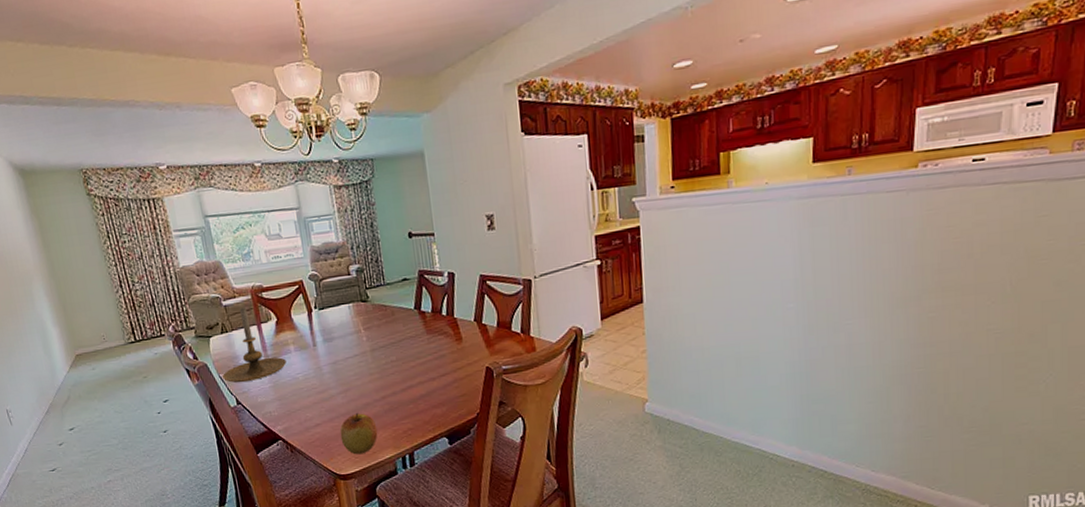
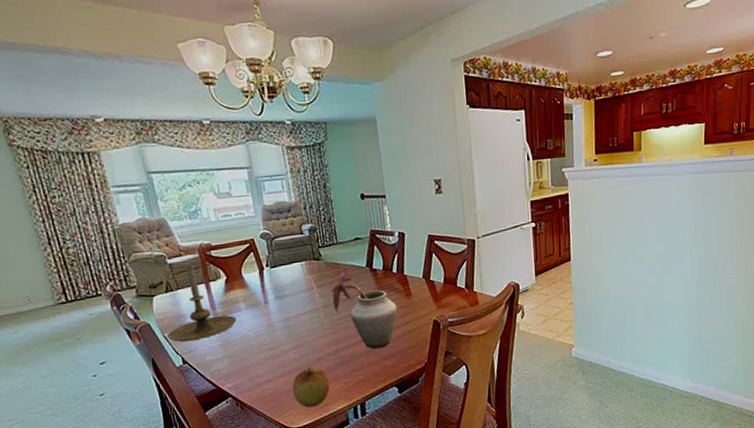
vase: none [378,313,448,396] -> present [331,271,398,349]

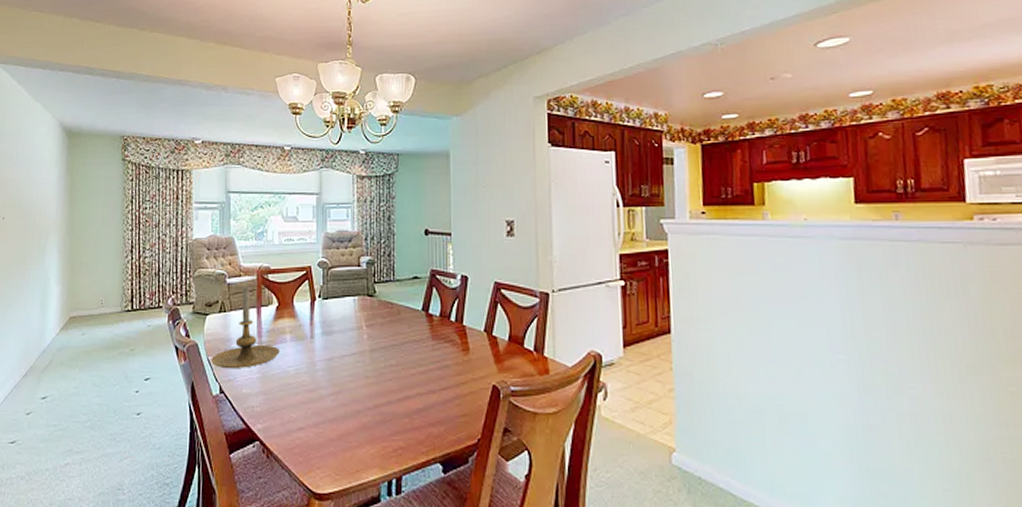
apple: present [292,366,330,408] -> none [323,419,365,471]
vase: present [331,271,398,349] -> none [381,312,452,411]

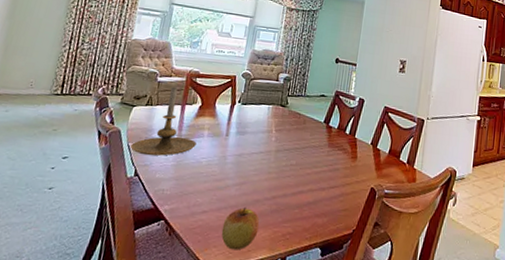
apple: none [323,419,365,471] -> present [221,206,260,250]

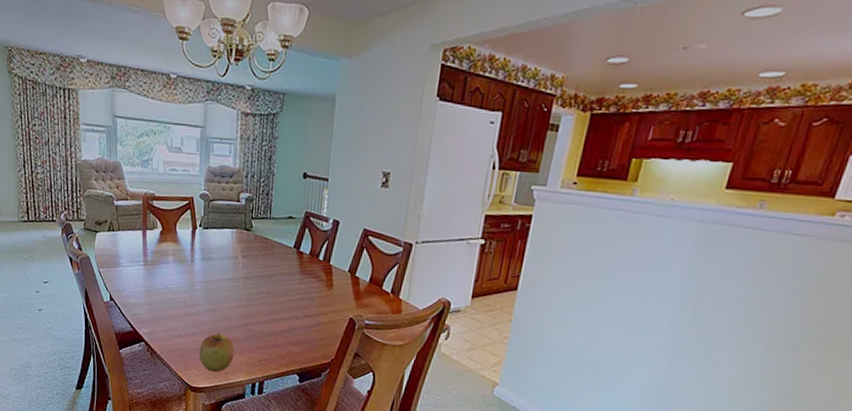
candle holder: present [130,87,196,156] -> none [102,211,163,282]

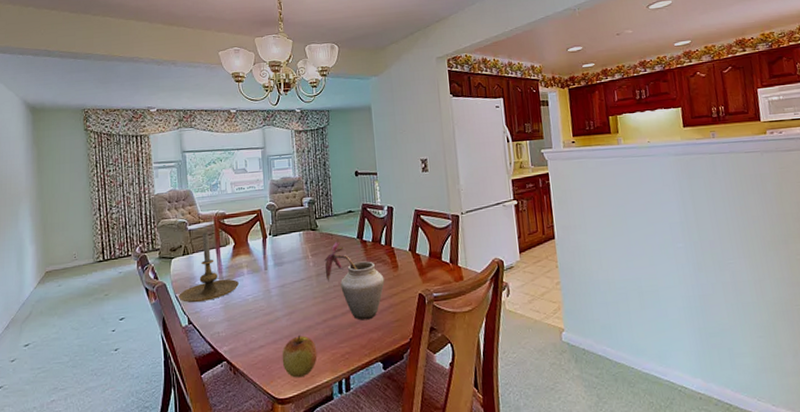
candle holder: none [102,211,163,282] -> present [179,232,239,303]
vase: none [253,247,316,333] -> present [324,241,385,321]

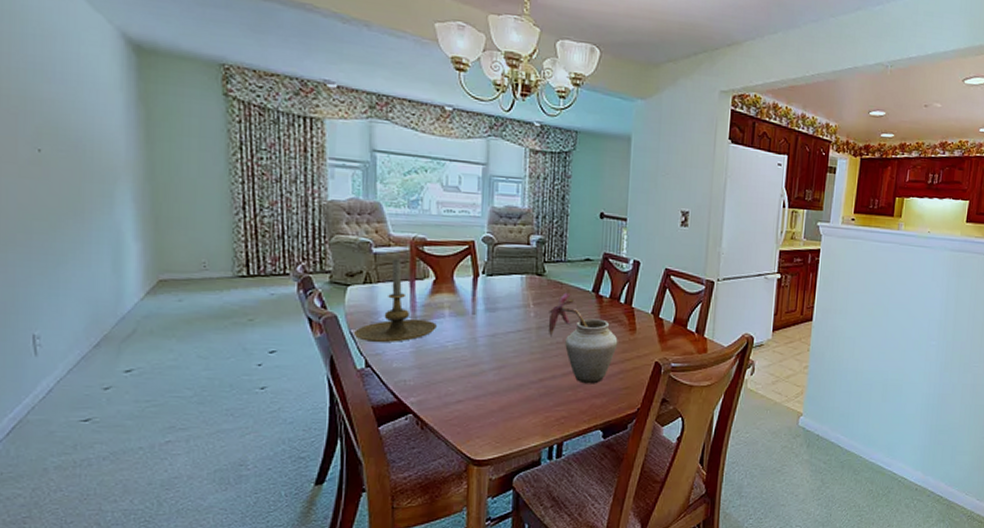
apple: present [282,334,318,378] -> none [483,392,528,439]

